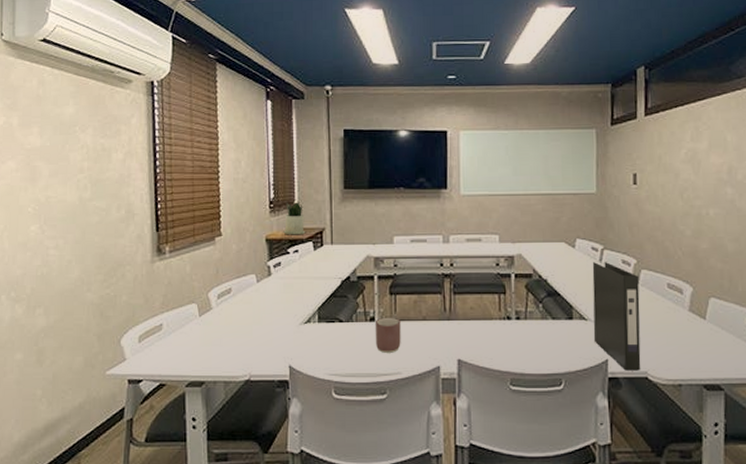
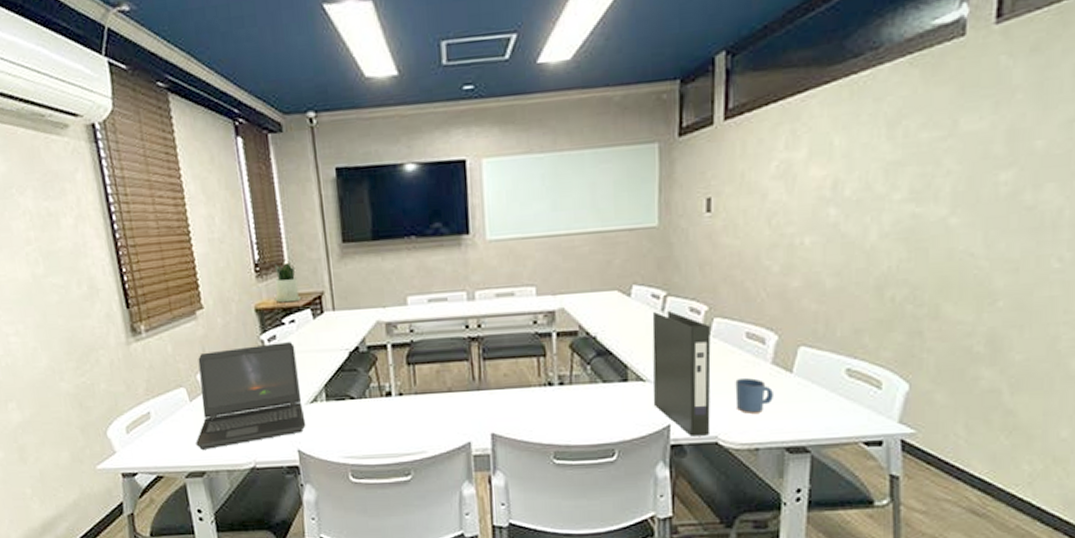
laptop computer: none [199,269,299,361] -> present [196,342,306,450]
mug: present [375,317,401,353] -> none [391,390,424,431]
mug: none [660,323,691,353] -> present [735,378,773,413]

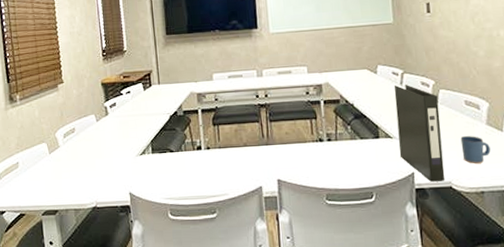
laptop computer: present [196,342,306,450] -> none [52,108,136,192]
planter: present [274,262,302,303] -> none [116,49,136,79]

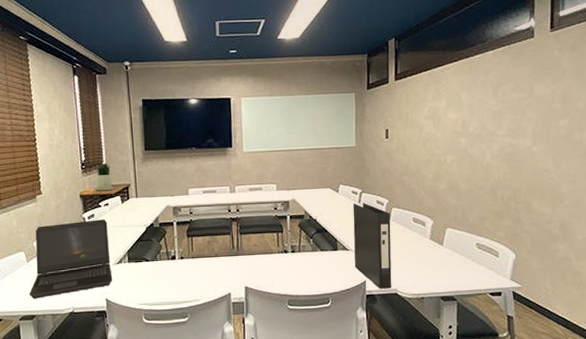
laptop computer: none [52,108,136,192] -> present [29,219,113,299]
planter: none [116,49,136,79] -> present [94,163,114,192]
mug: present [460,136,491,163] -> none [407,249,432,273]

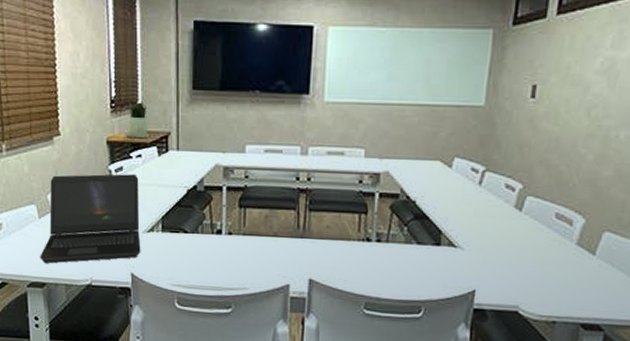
binder: present [352,203,392,289] -> none [461,185,523,304]

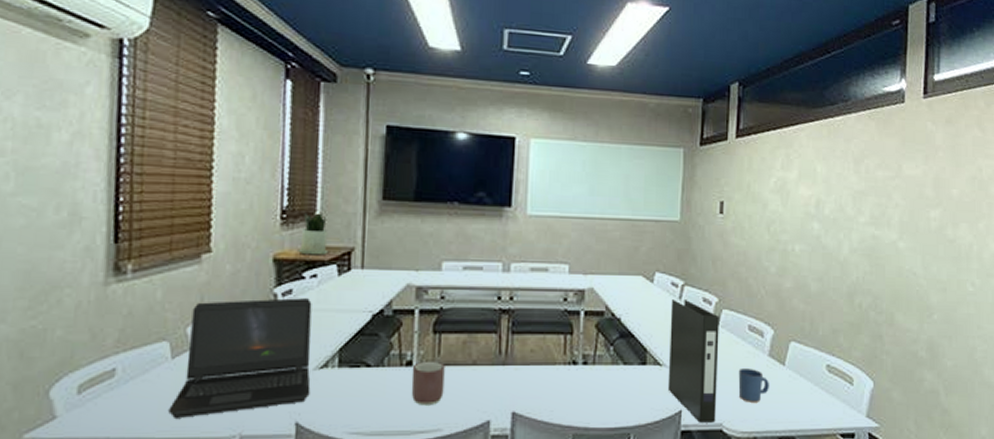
mug: none [221,230,250,268] -> present [411,361,445,405]
binder: none [461,185,523,304] -> present [667,300,719,423]
mug: none [539,255,575,289] -> present [738,369,769,402]

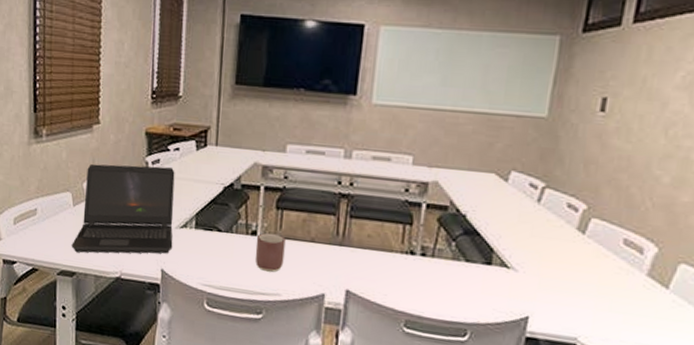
planter: present [298,212,329,256] -> none [164,93,189,132]
binder: present [667,300,719,423] -> none [514,202,587,336]
mug: present [738,369,769,402] -> none [602,284,644,323]

